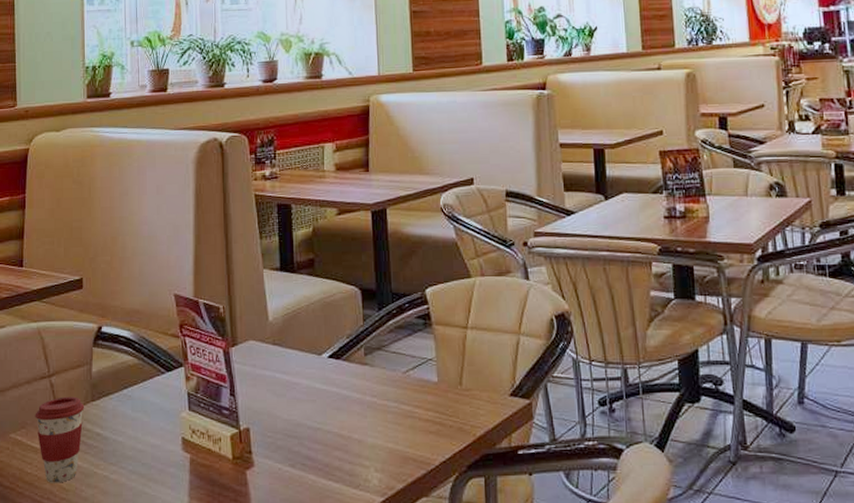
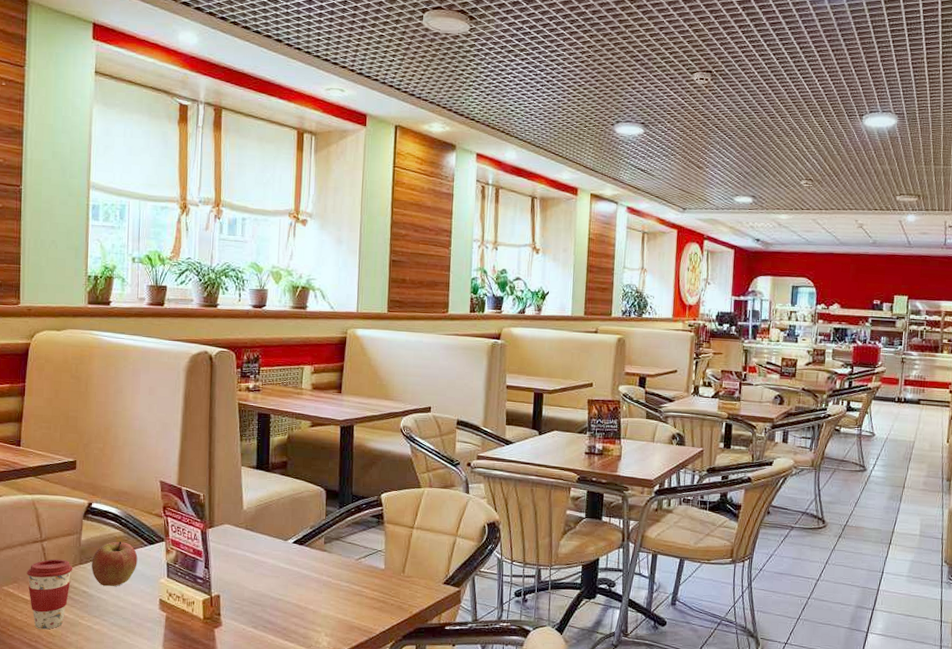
apple: none [105,370,155,426] -> present [92,541,138,587]

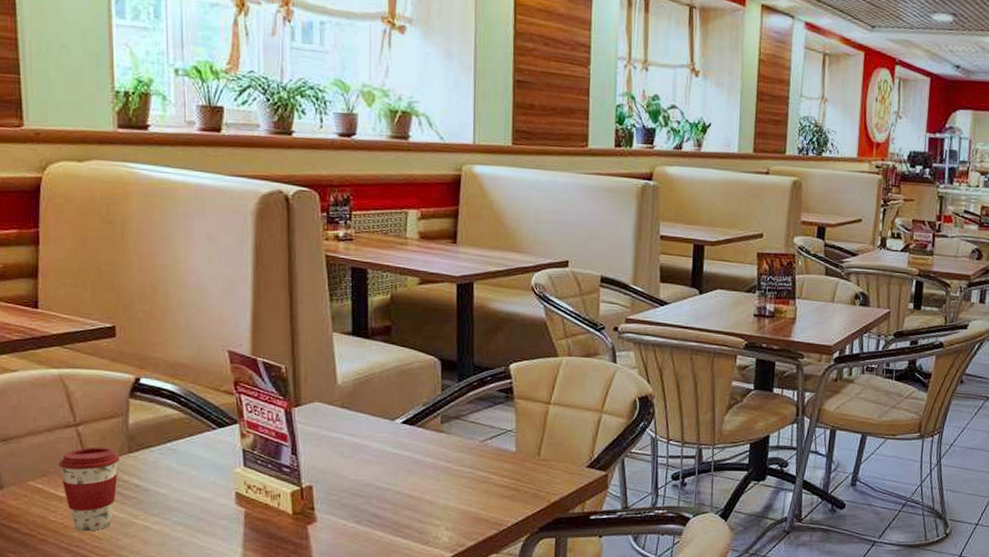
apple: present [92,541,138,587] -> none [144,424,204,479]

